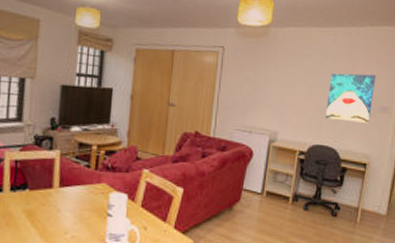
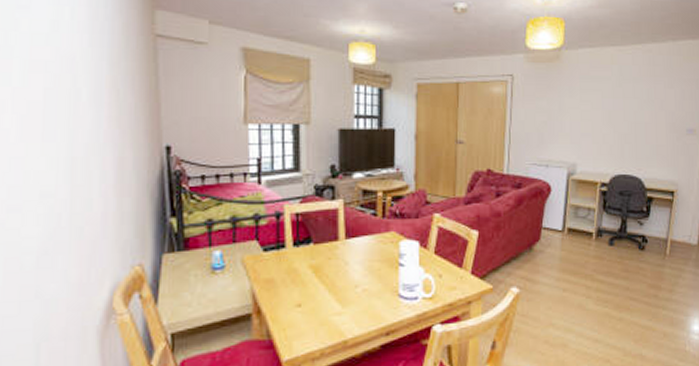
wall art: present [325,73,376,123] -> none [627,94,681,147]

